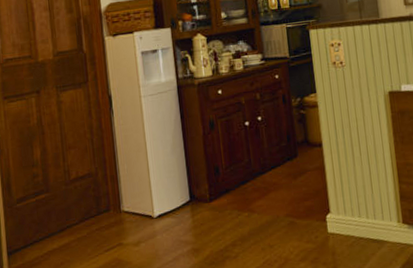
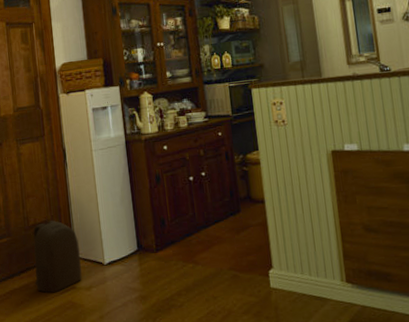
backpack: none [74,172,130,251] -> present [33,220,82,293]

